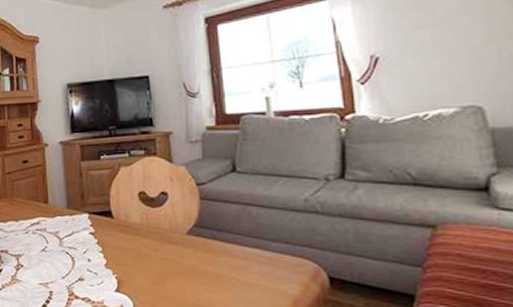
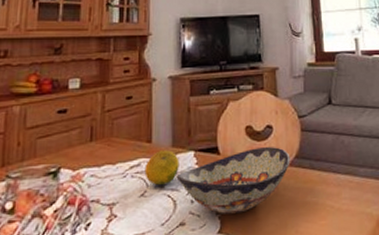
fruit: none [44,211,75,243] -> present [144,150,179,186]
decorative bowl: none [73,214,189,276] -> present [176,147,291,214]

